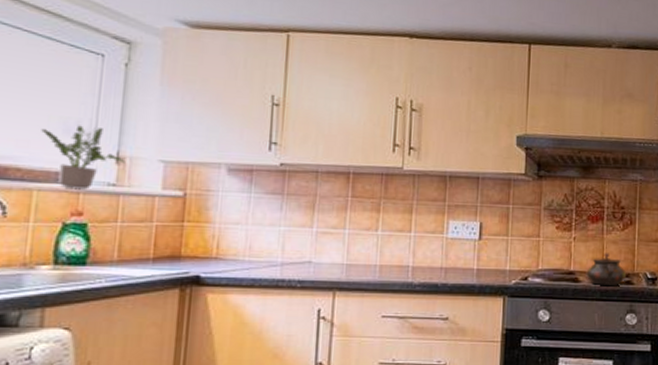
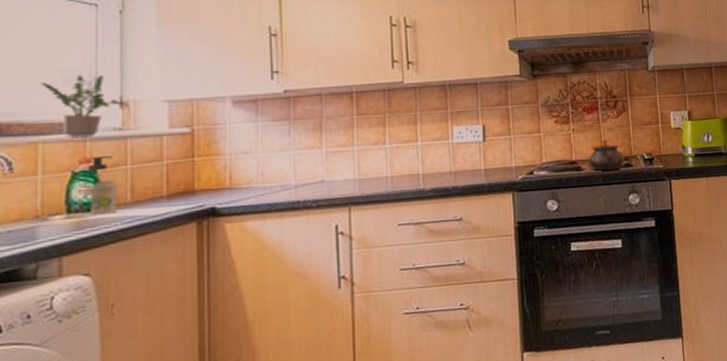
soap dispenser: none [65,211,105,270] -> present [79,156,117,216]

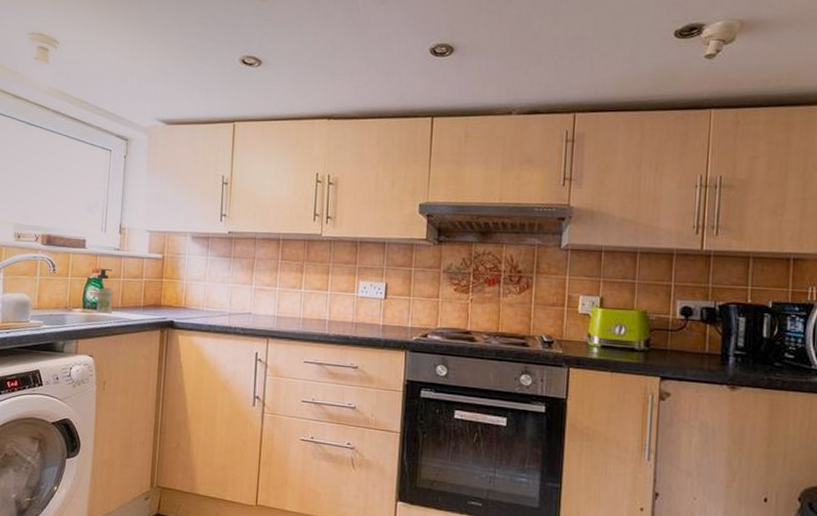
potted plant: present [41,75,129,138] -> none [74,204,125,253]
teapot: present [587,140,626,172] -> none [482,315,522,347]

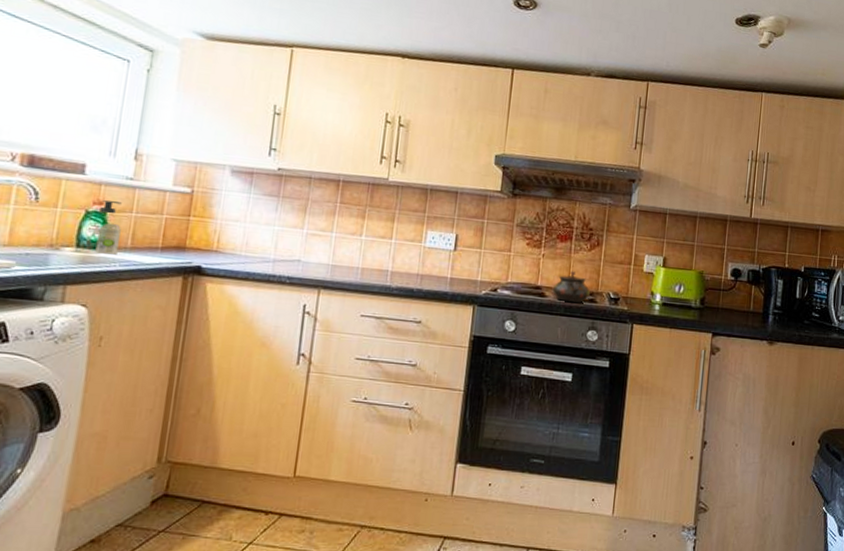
teapot: none [482,315,522,347] -> present [552,271,591,303]

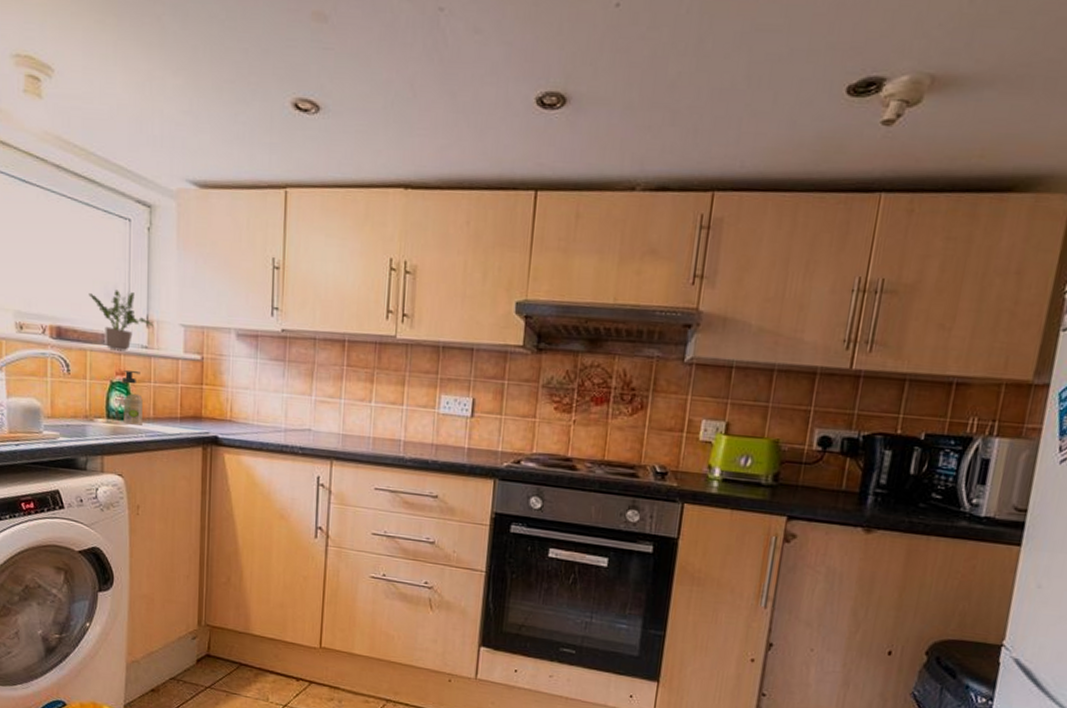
potted plant: none [72,123,143,182] -> present [88,289,154,352]
teapot: present [552,271,591,303] -> none [584,440,632,478]

